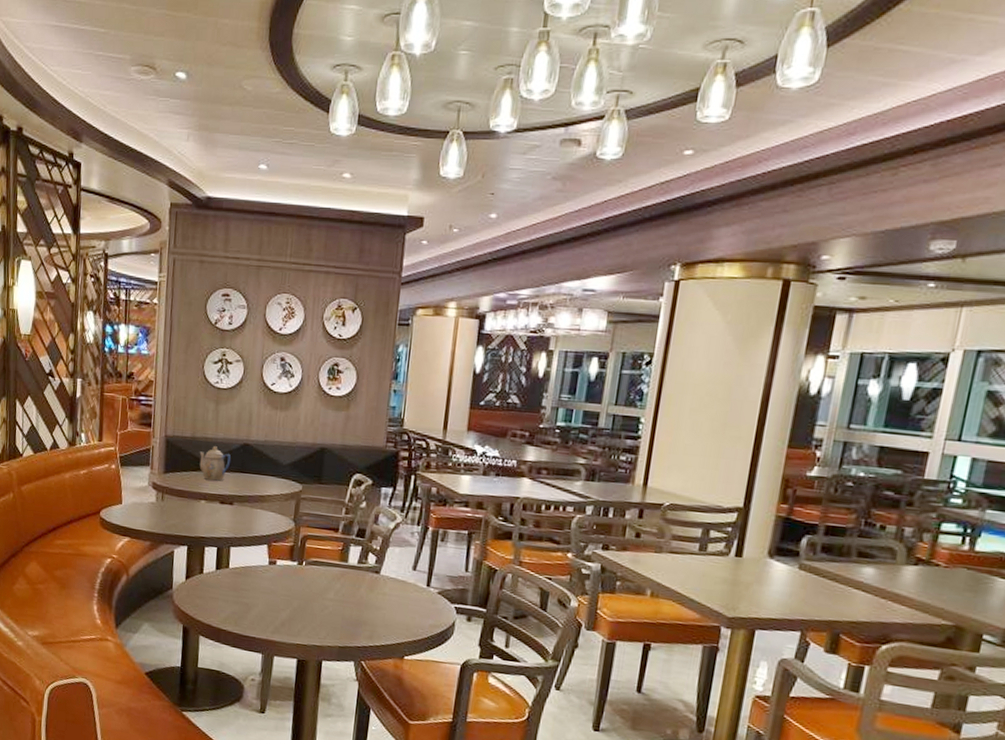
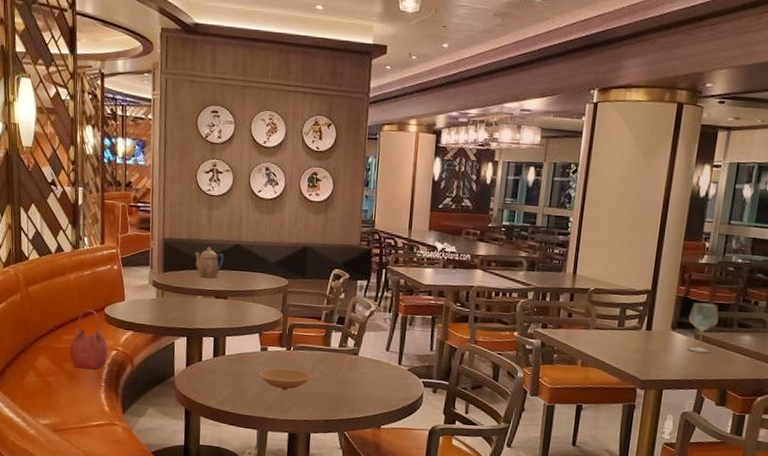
handbag: none [62,512,102,579] -> present [69,309,108,370]
dish: none [265,584,327,611] -> present [258,368,313,391]
wine glass: none [789,524,832,588] -> present [688,302,719,354]

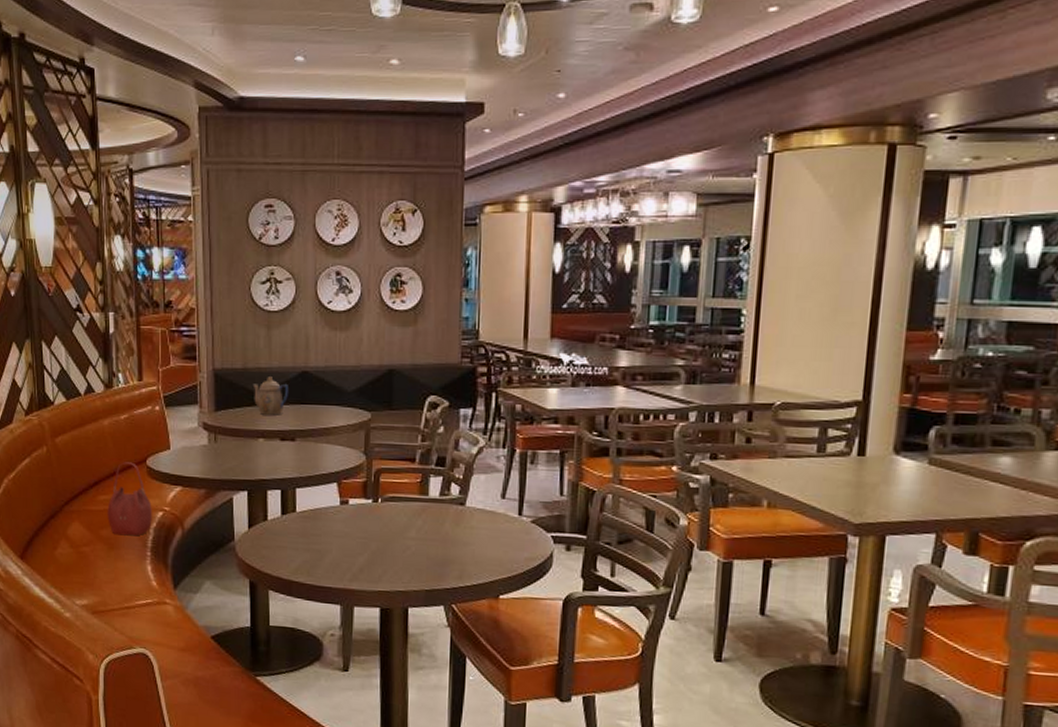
dish: present [258,368,313,391] -> none [339,525,408,554]
wine glass: present [688,302,719,354] -> none [918,414,963,484]

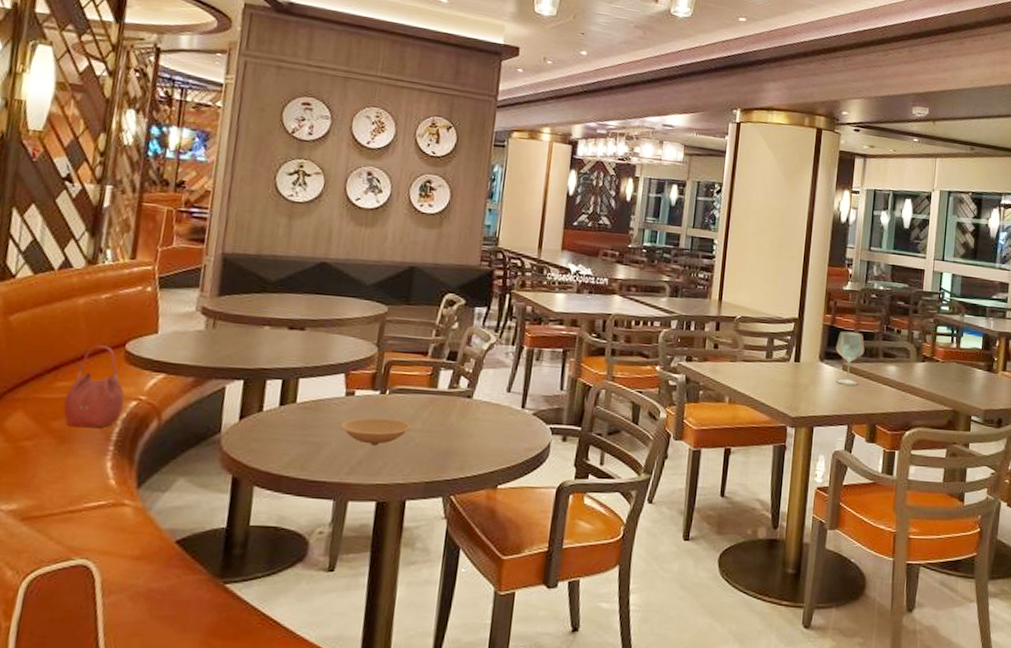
teapot: present [252,377,290,415] -> none [264,265,305,304]
dish: none [339,525,408,554] -> present [340,417,413,446]
wine glass: none [918,414,963,484] -> present [835,331,865,386]

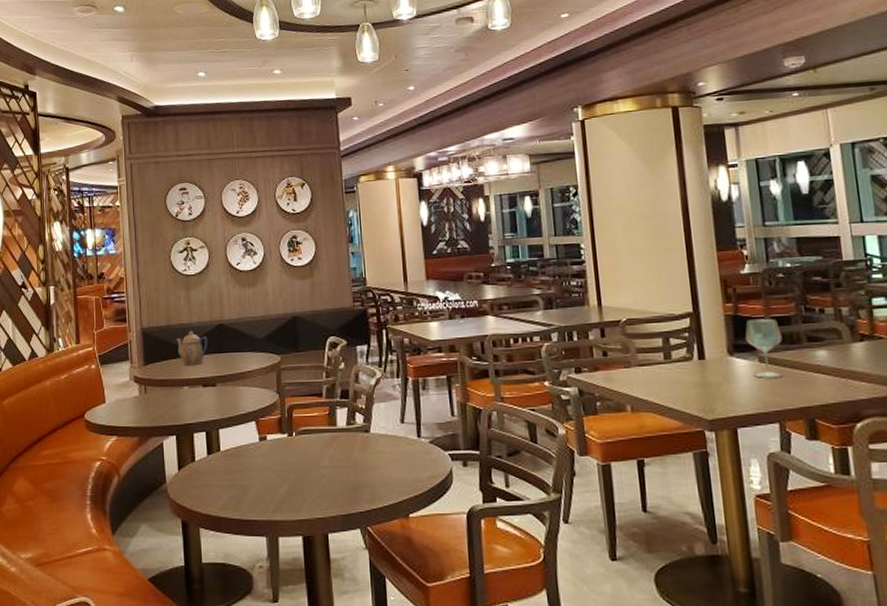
handbag: present [63,345,125,428] -> none [50,417,91,487]
teapot: none [264,265,305,304] -> present [176,331,208,365]
dish: present [340,417,413,446] -> none [260,458,322,485]

